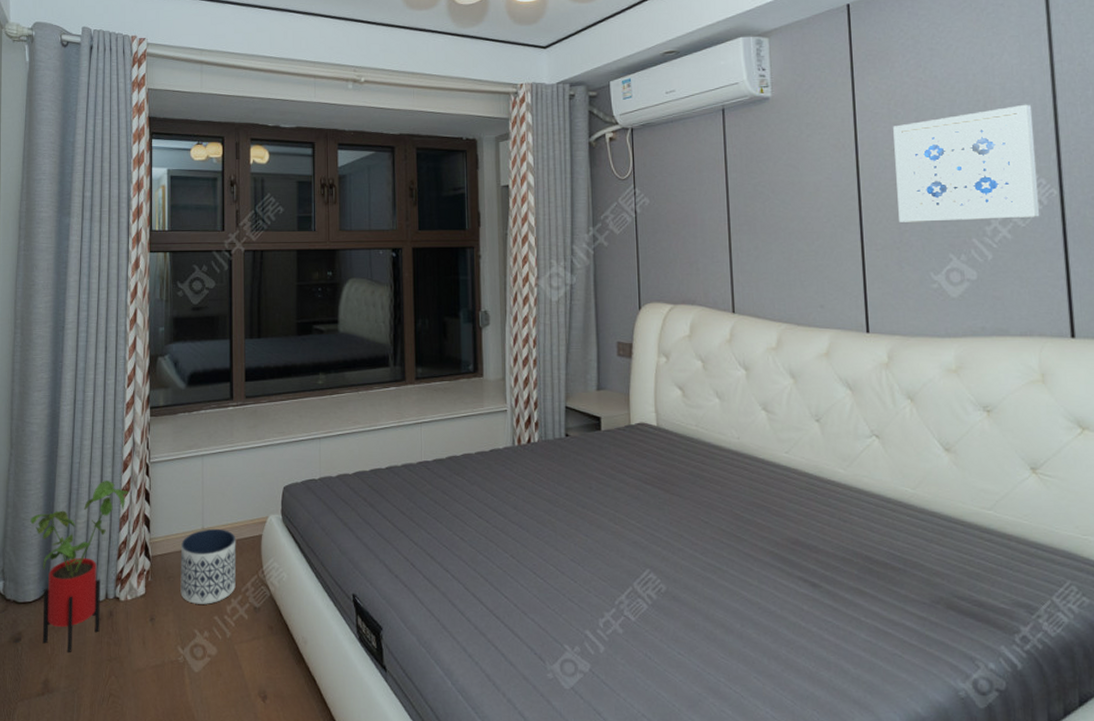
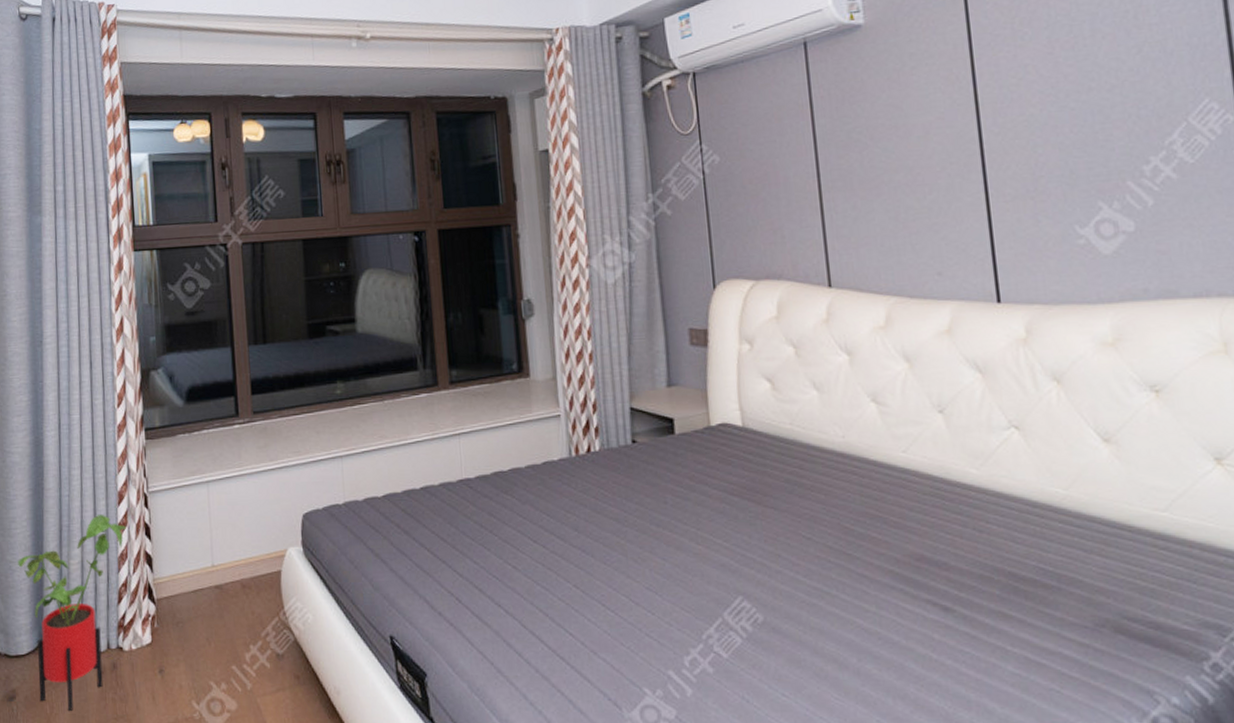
planter: present [180,528,237,604] -> none [189,565,254,652]
wall art: present [893,104,1040,222] -> none [1019,11,1213,167]

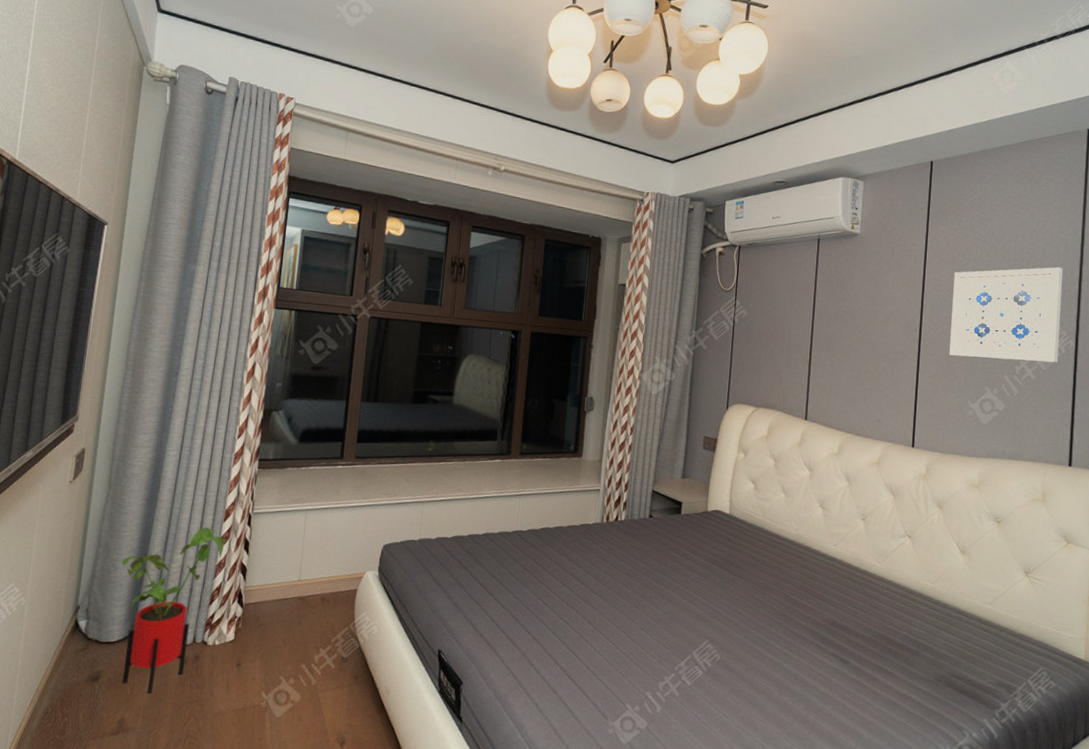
wall art: none [1019,11,1213,167] -> present [949,266,1064,363]

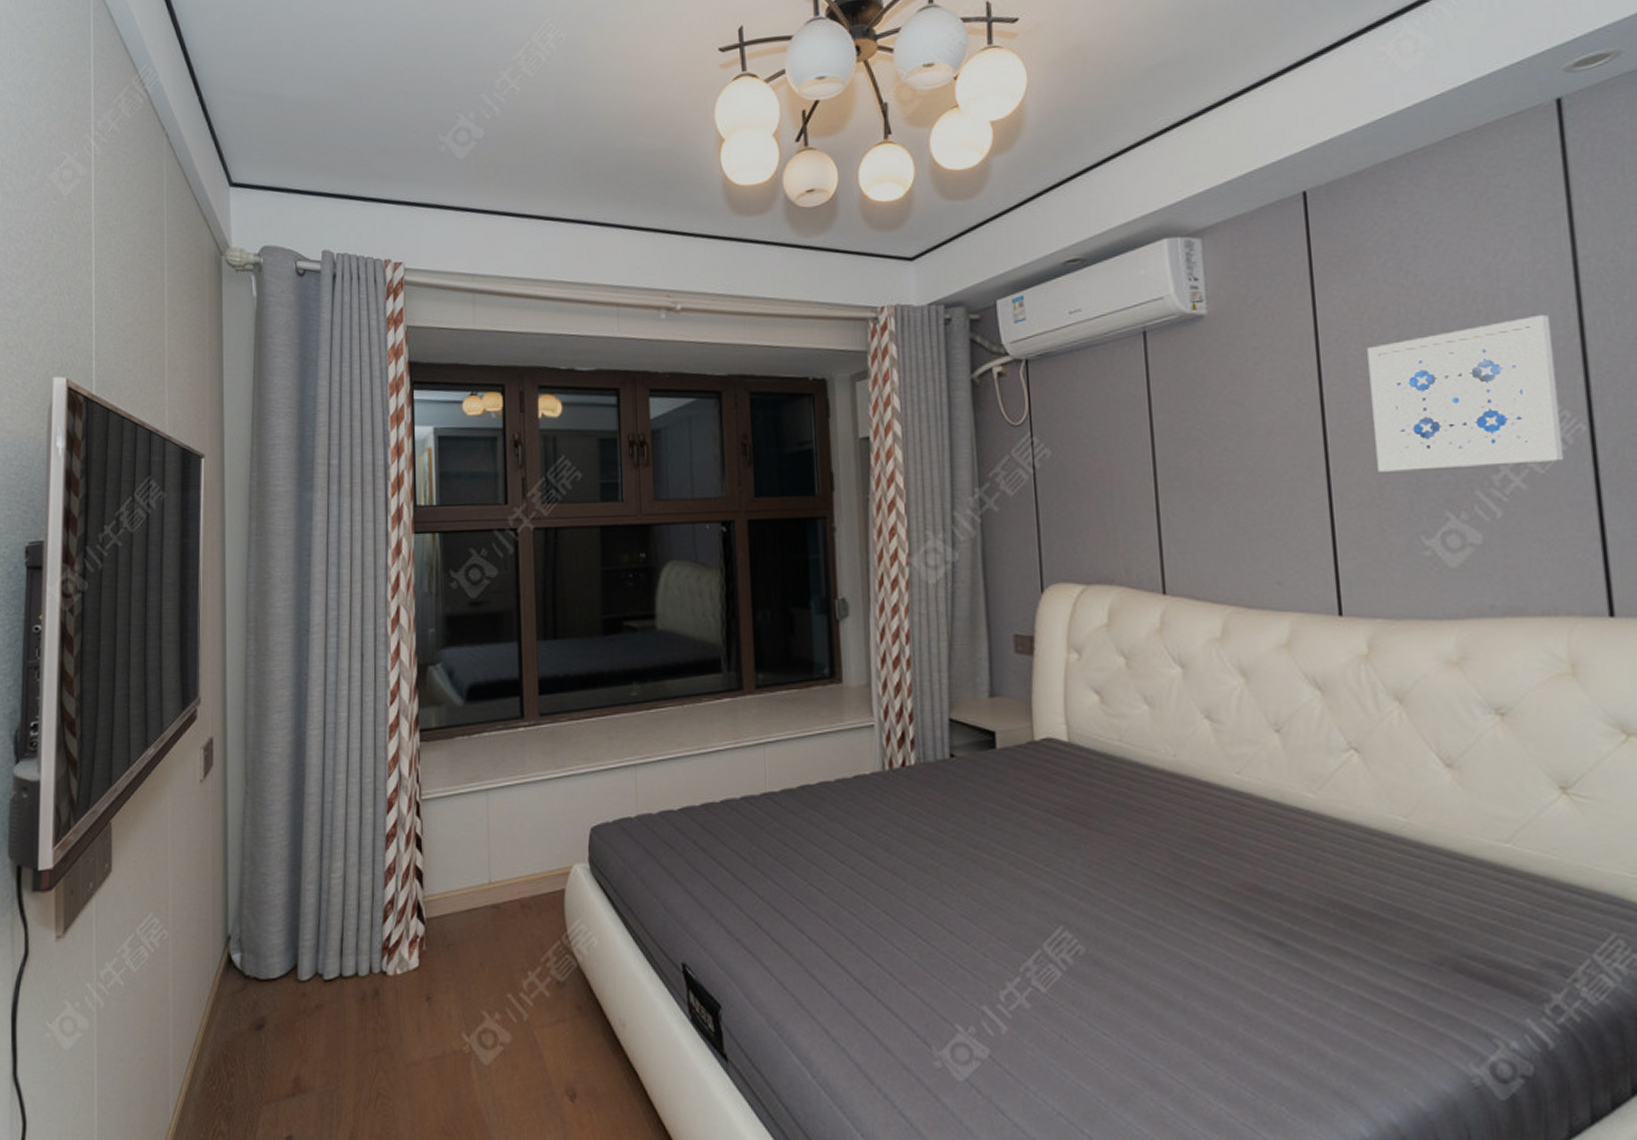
house plant: present [122,527,228,693] -> none [272,824,395,1042]

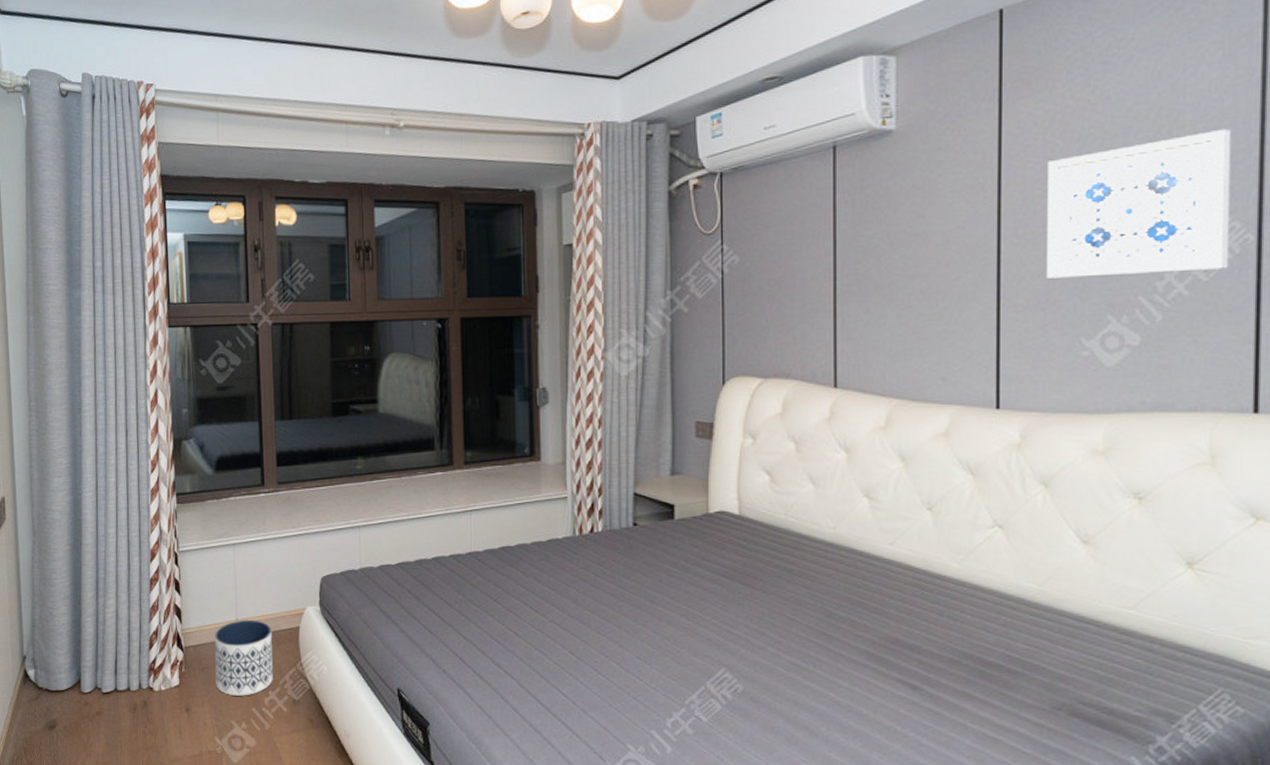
planter: none [462,882,533,979] -> present [214,619,273,696]

